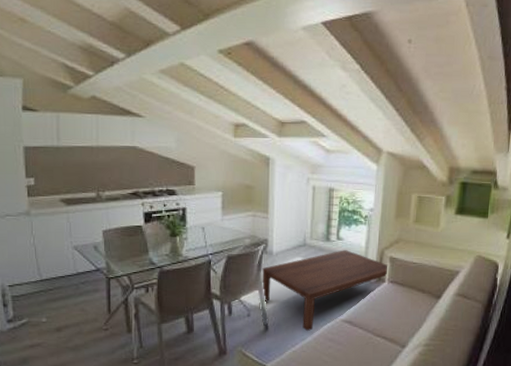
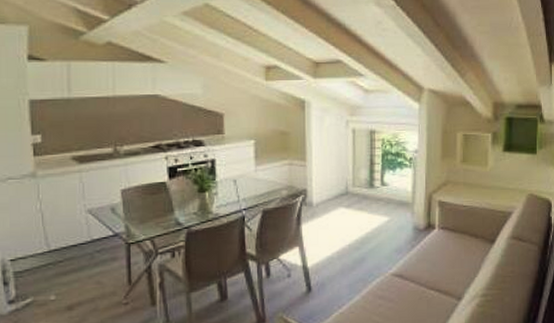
coffee table: present [262,250,388,332] -> none [302,196,438,290]

